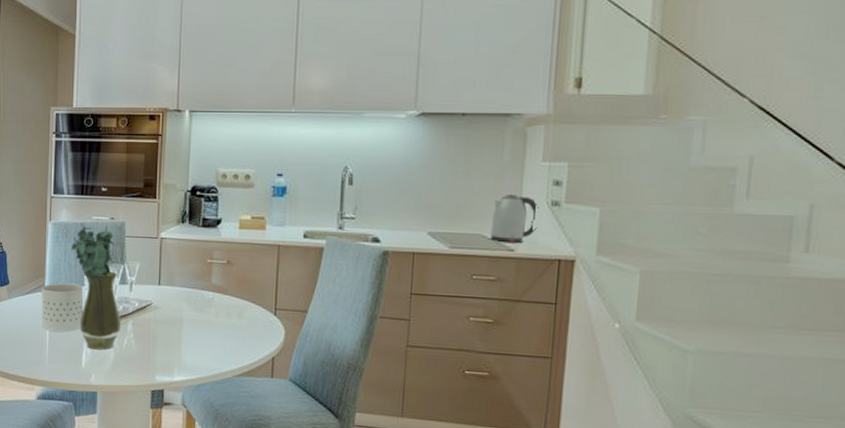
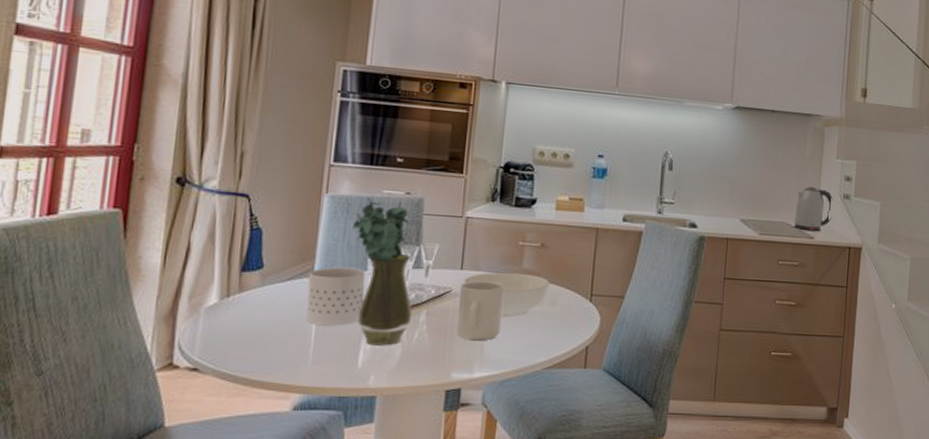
cup: none [158,295,196,349] -> present [456,280,504,341]
bowl: none [162,287,236,329] -> present [464,272,550,318]

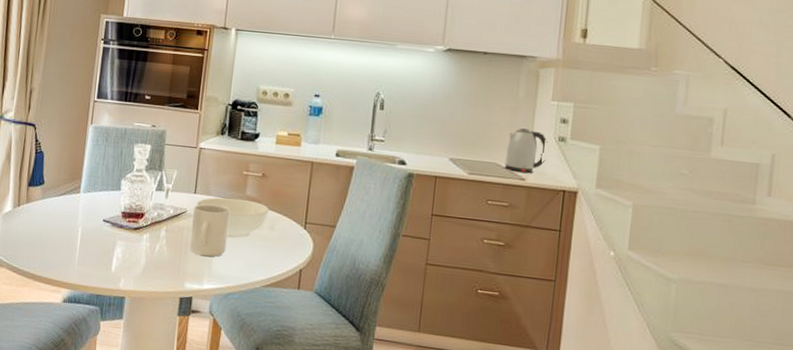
mug: present [306,267,366,326] -> none [74,186,120,236]
vase: present [352,196,413,346] -> none [109,128,155,255]

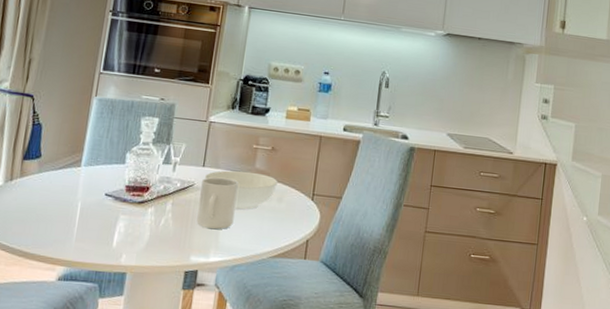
kettle: present [504,128,548,173] -> none [495,107,532,148]

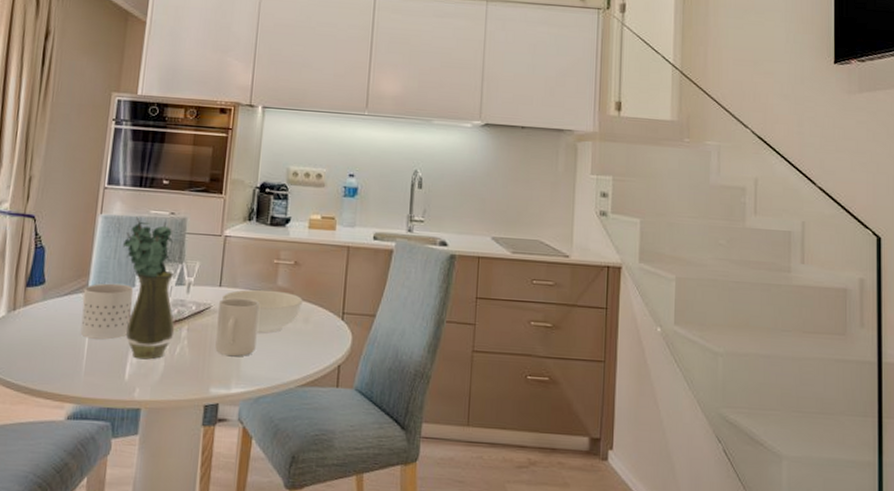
mug: none [72,159,124,211] -> present [80,283,134,340]
vase: none [114,101,162,230] -> present [122,217,175,360]

